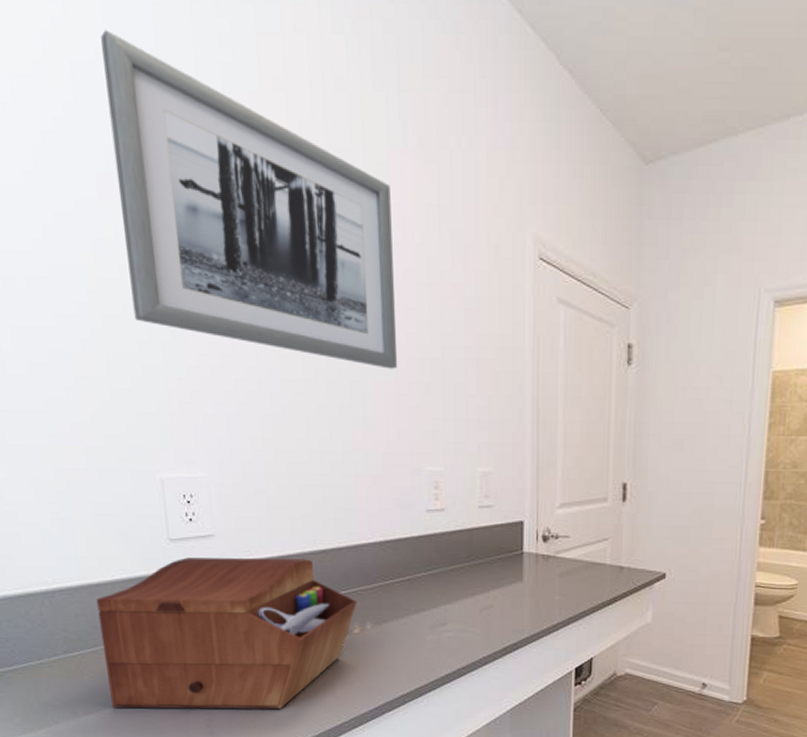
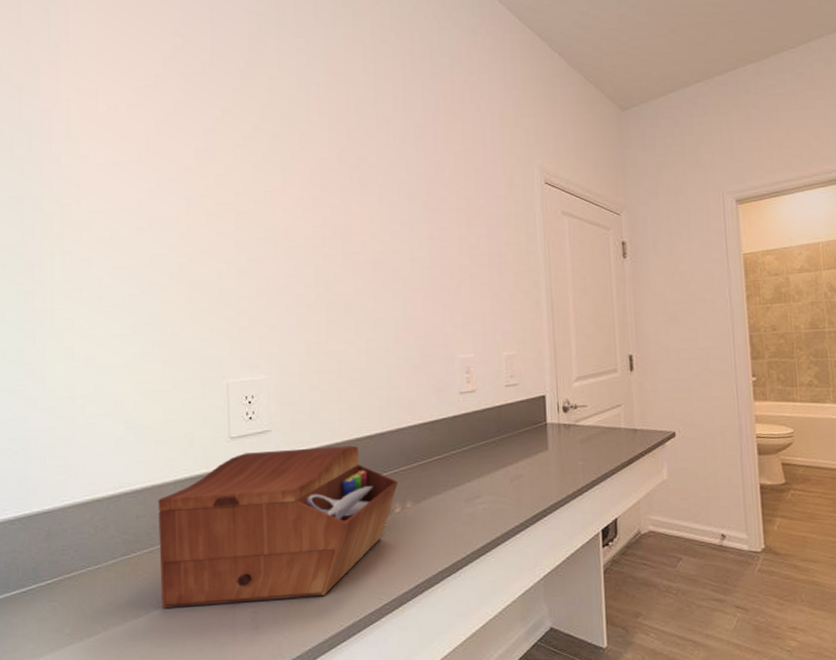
wall art: present [101,29,398,369] -> none [209,52,433,277]

